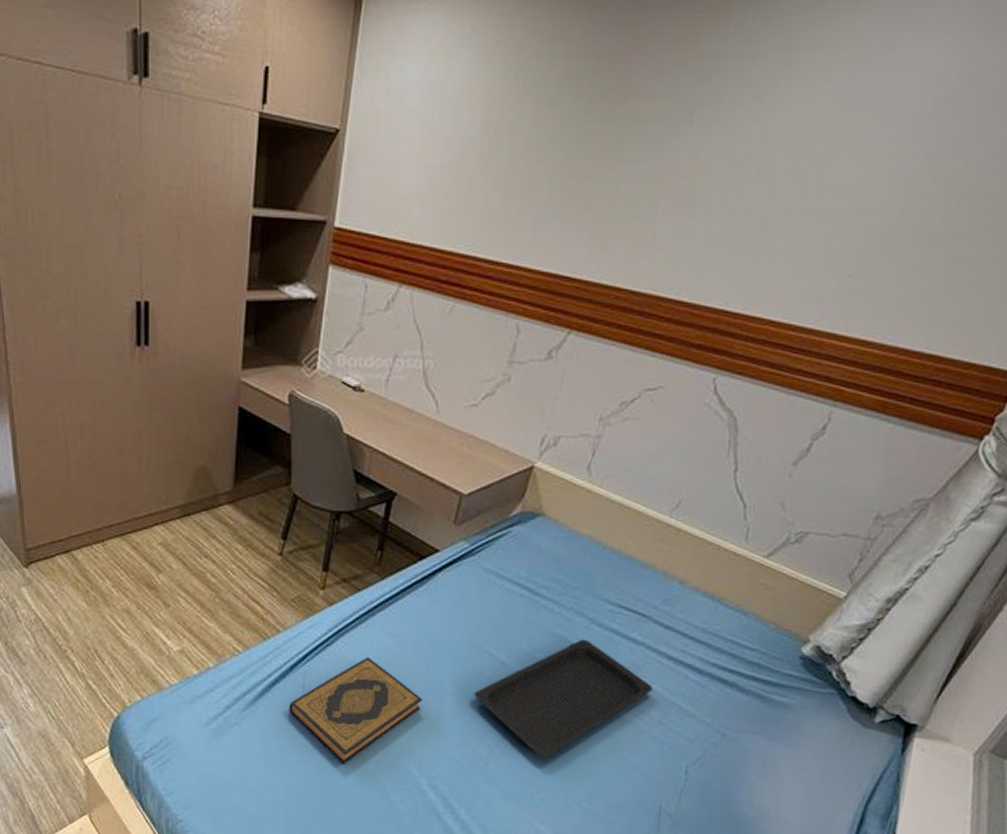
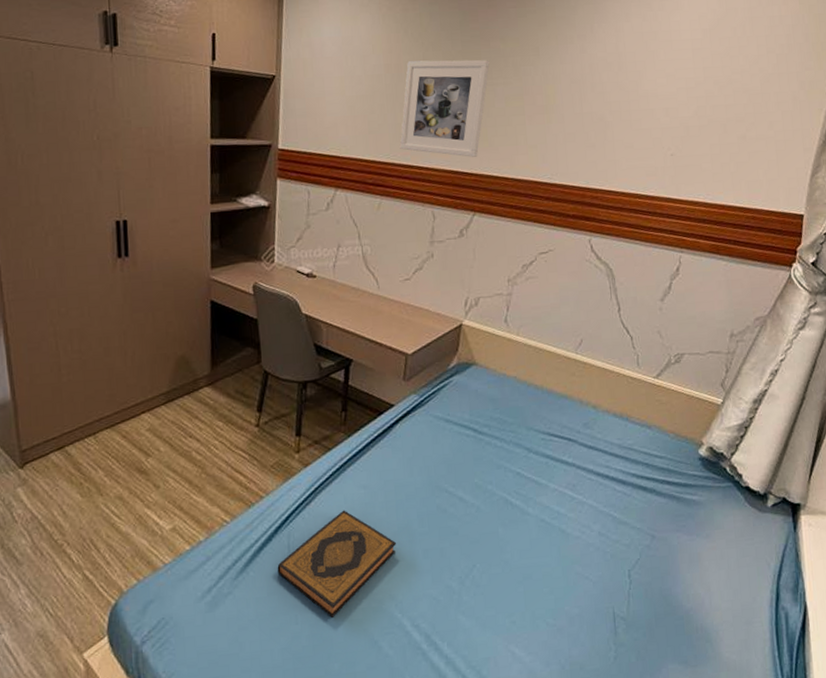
serving tray: present [474,639,653,758] -> none [441,467,589,582]
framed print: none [486,120,622,257] -> present [399,59,490,157]

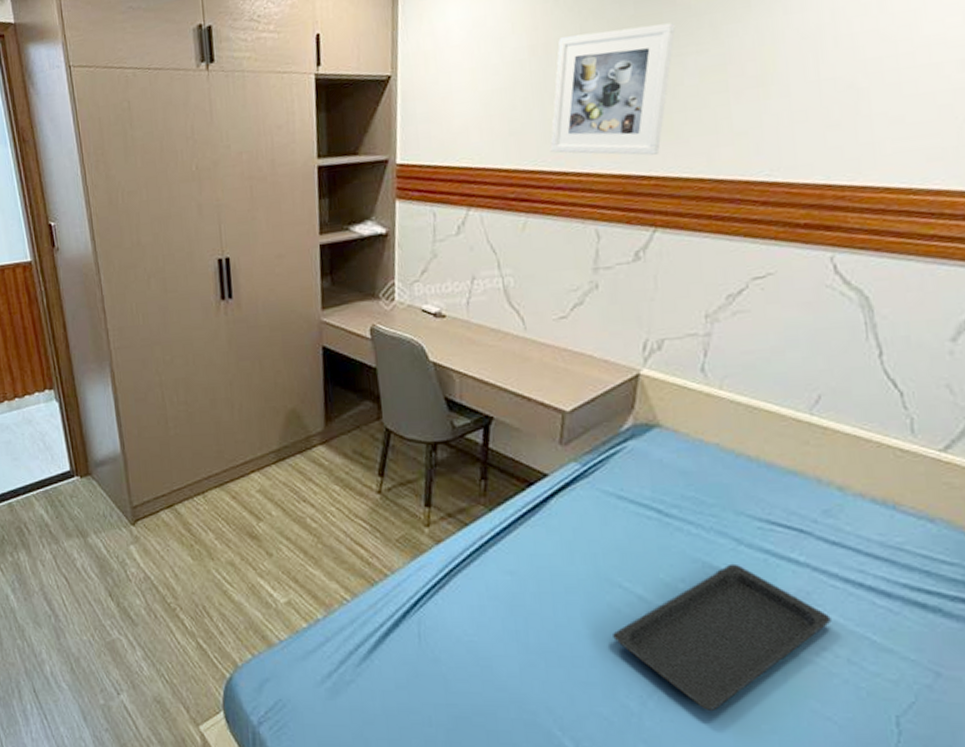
hardback book: present [277,510,397,618] -> none [406,598,555,724]
serving tray: none [441,467,589,582] -> present [613,563,832,710]

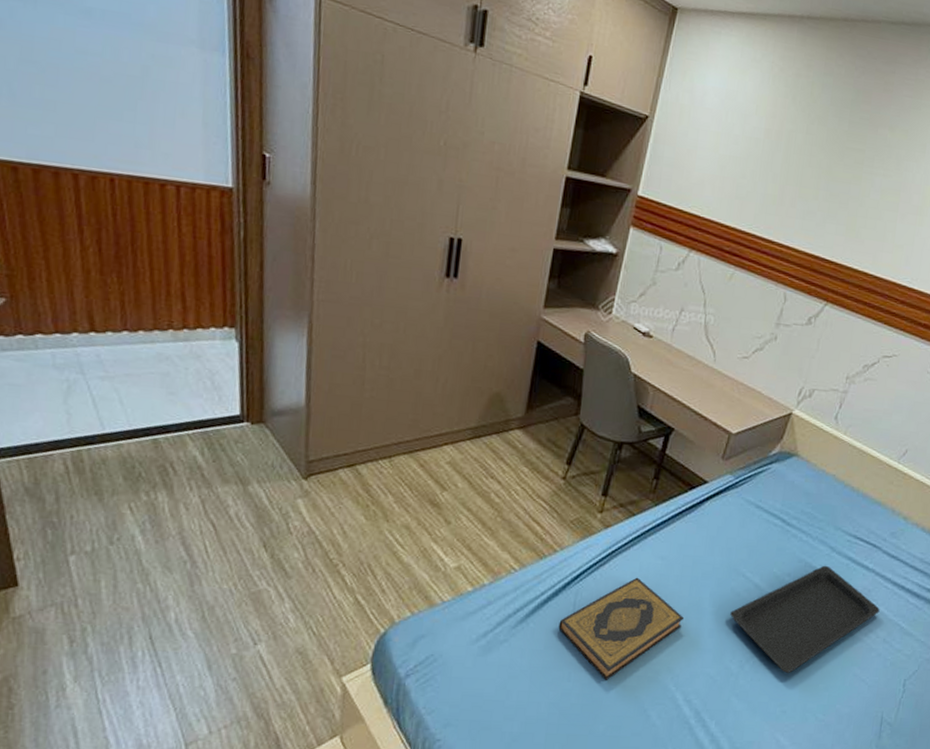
hardback book: none [406,598,555,724] -> present [558,577,685,680]
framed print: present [550,22,676,156] -> none [764,131,873,245]

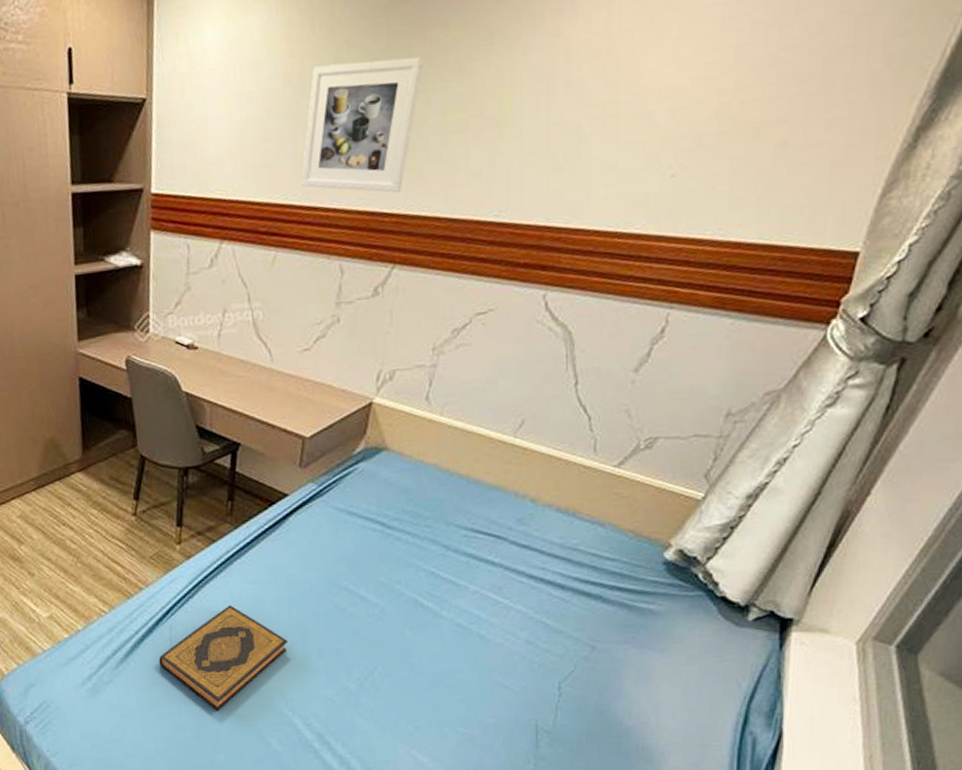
serving tray: present [730,565,880,673] -> none [338,566,516,687]
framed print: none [764,131,873,245] -> present [300,57,424,193]

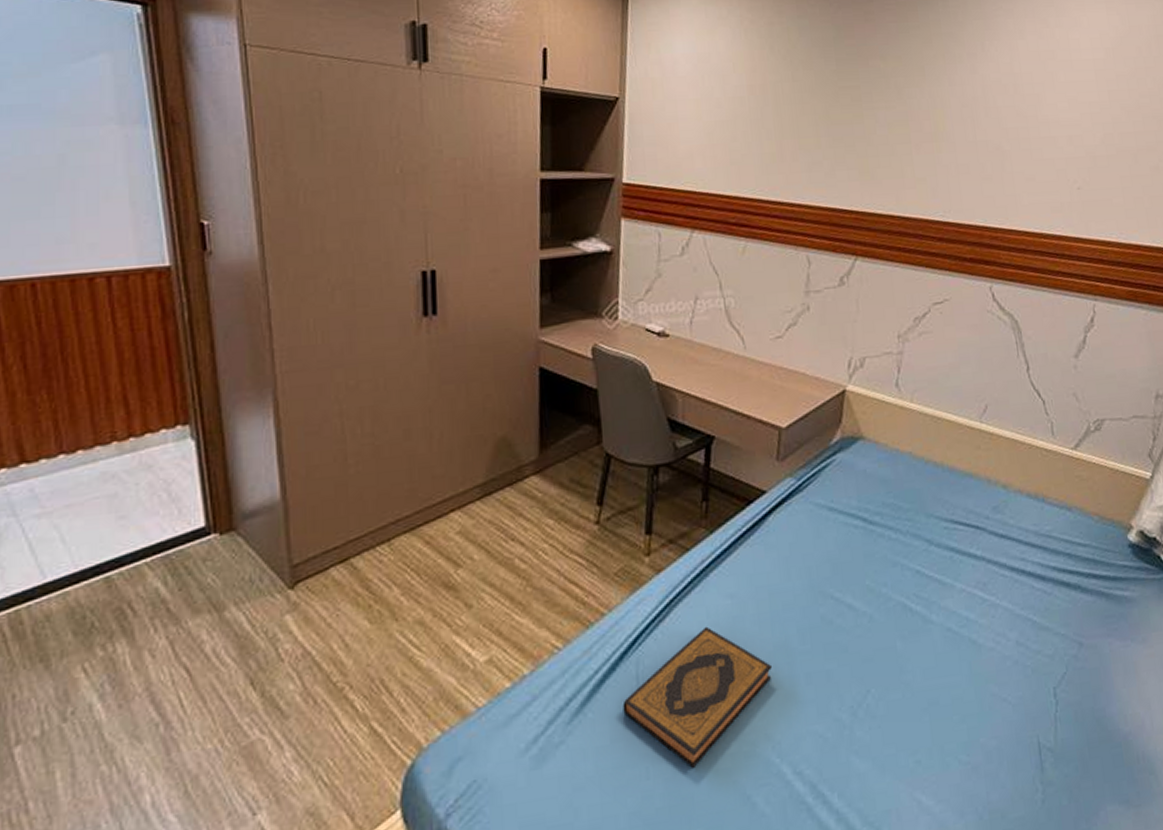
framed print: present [300,57,424,193] -> none [767,80,869,192]

